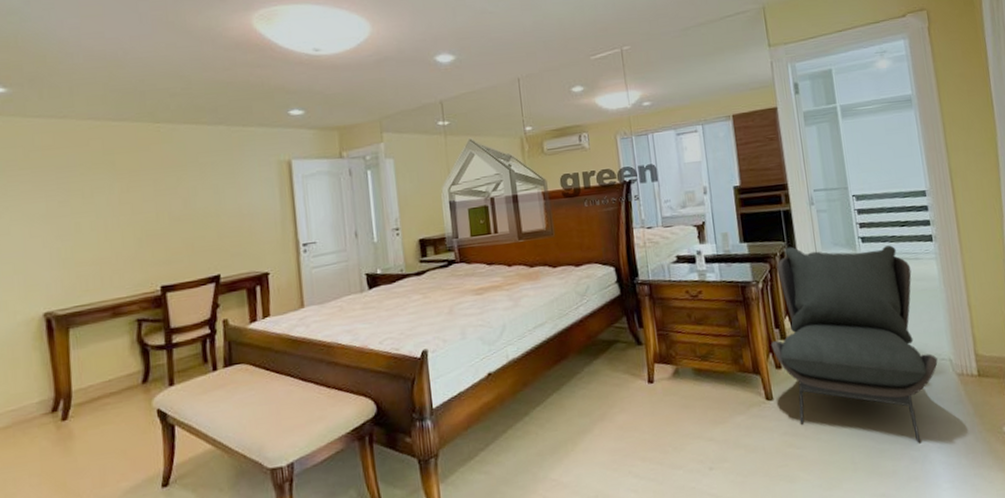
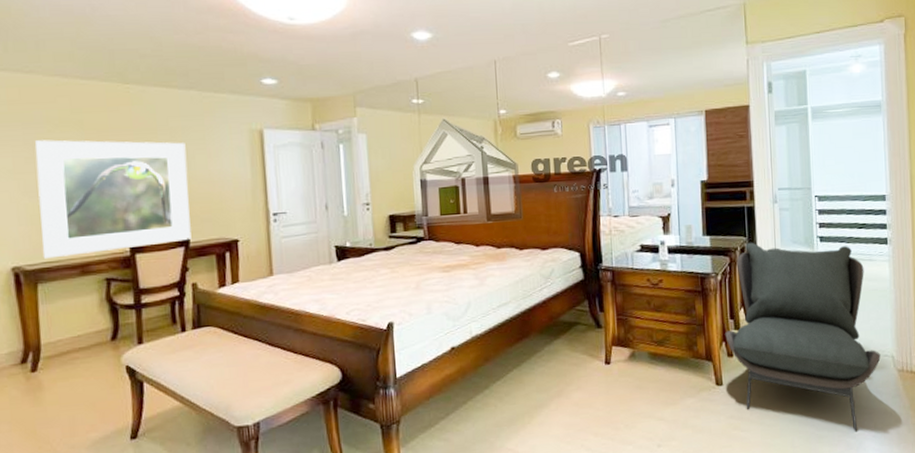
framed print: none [68,178,222,303] -> present [35,140,192,259]

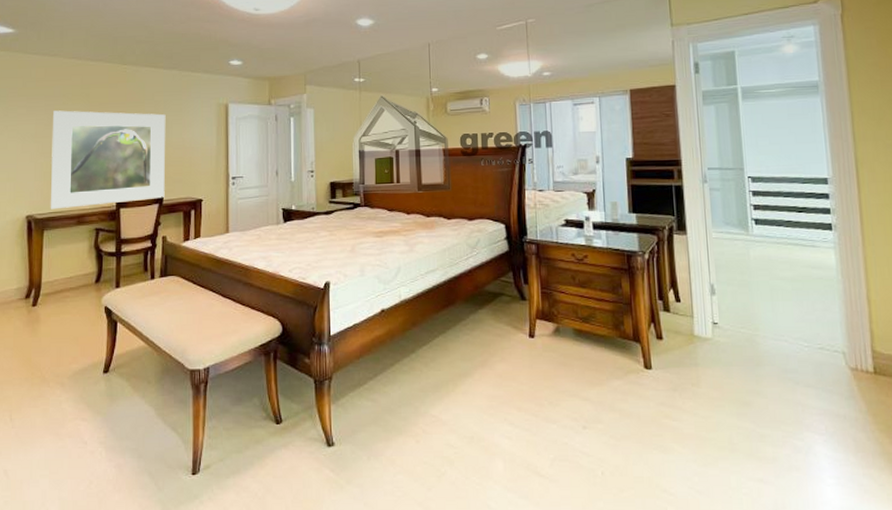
armless chair: present [725,242,881,432] -> none [653,221,830,434]

